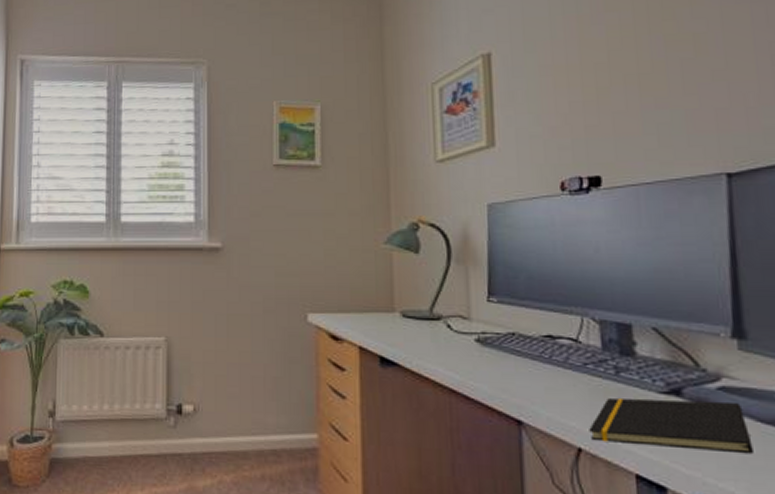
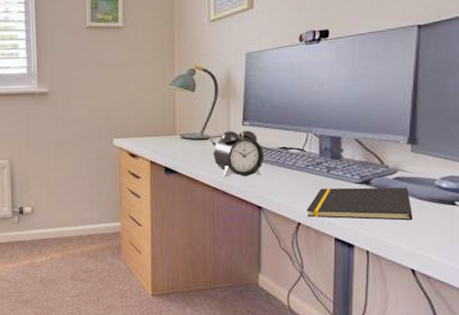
alarm clock: none [447,309,522,376] -> present [213,131,265,177]

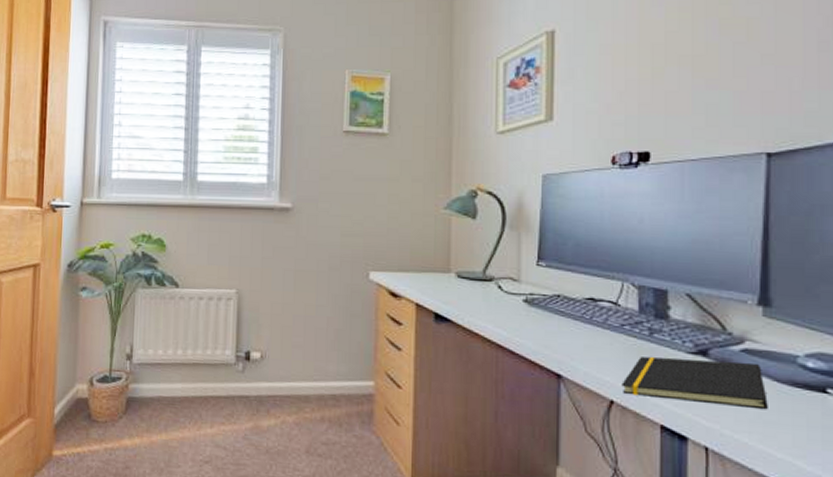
alarm clock: present [213,131,265,177] -> none [497,272,566,334]

